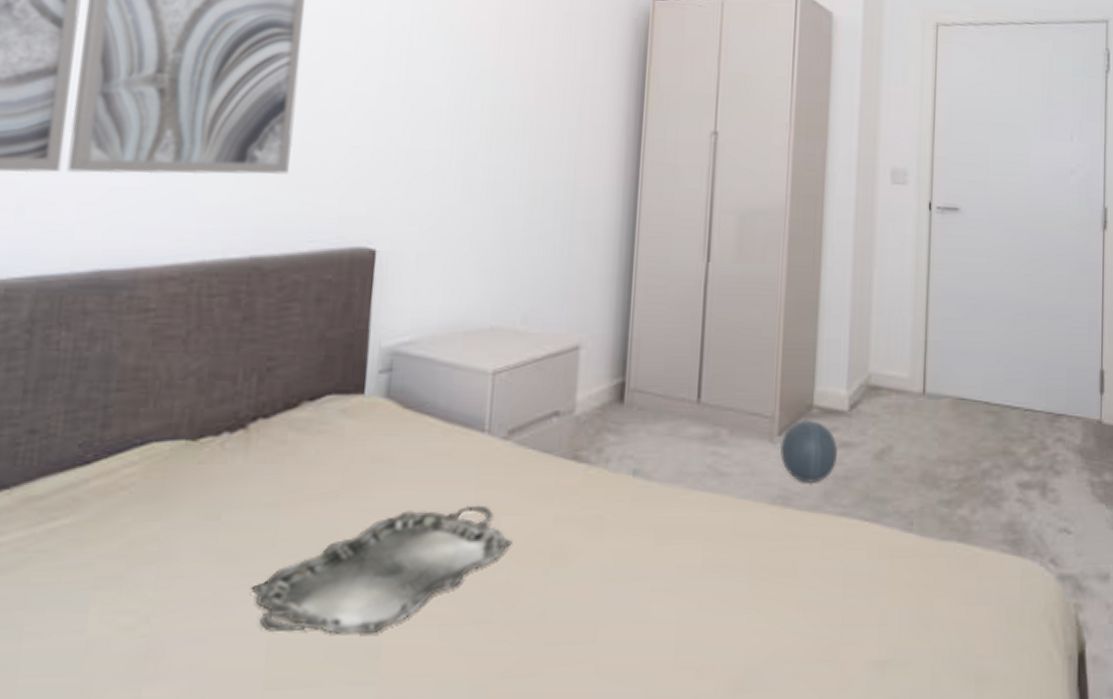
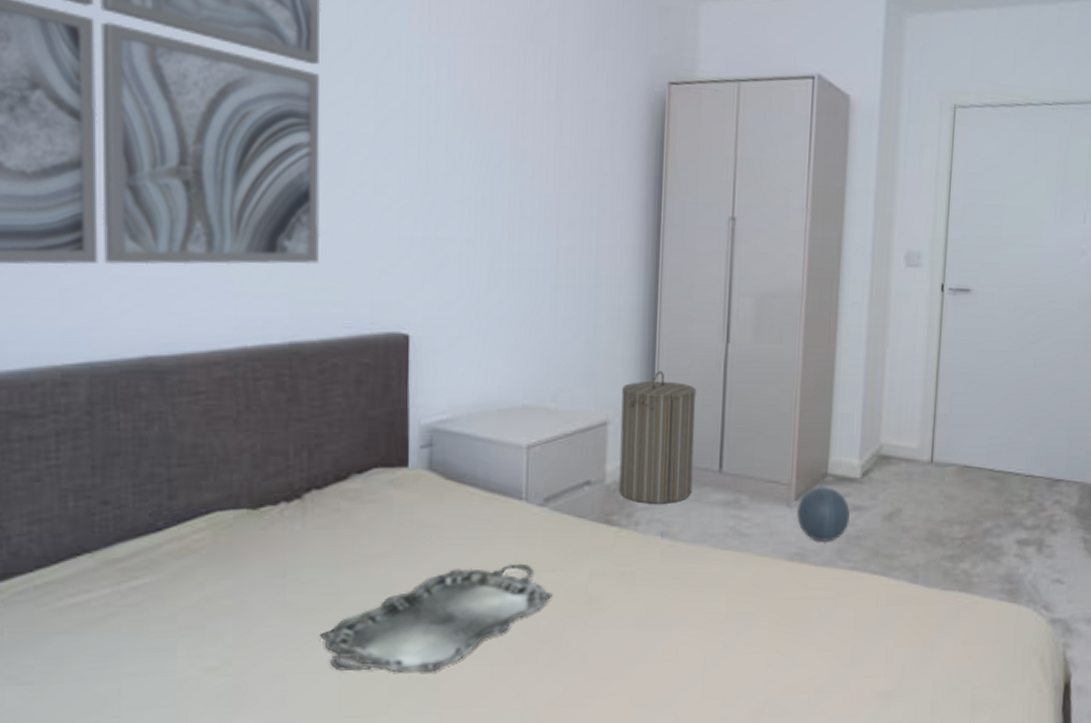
laundry hamper: none [589,291,675,438] -> present [619,371,697,504]

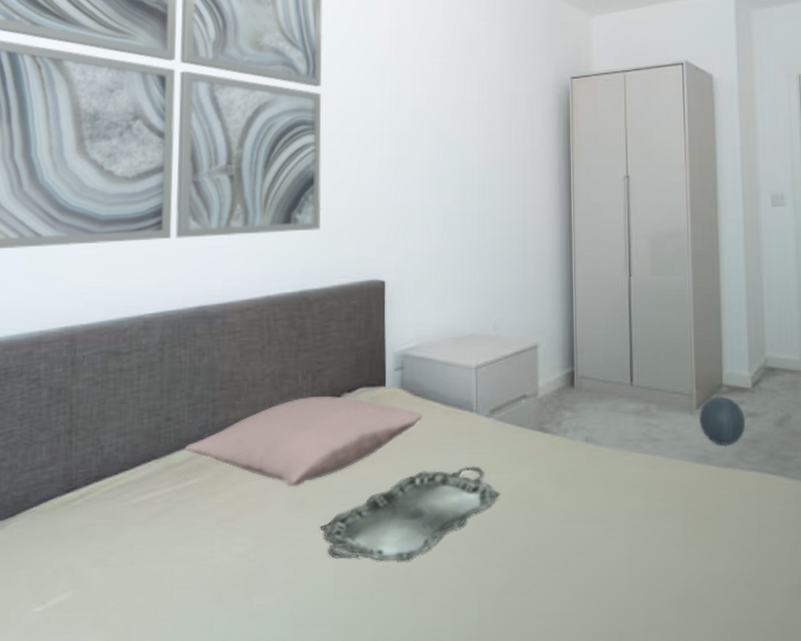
pillow: none [129,478,457,588] -> present [184,396,423,487]
laundry hamper: present [619,371,697,504] -> none [548,301,610,414]

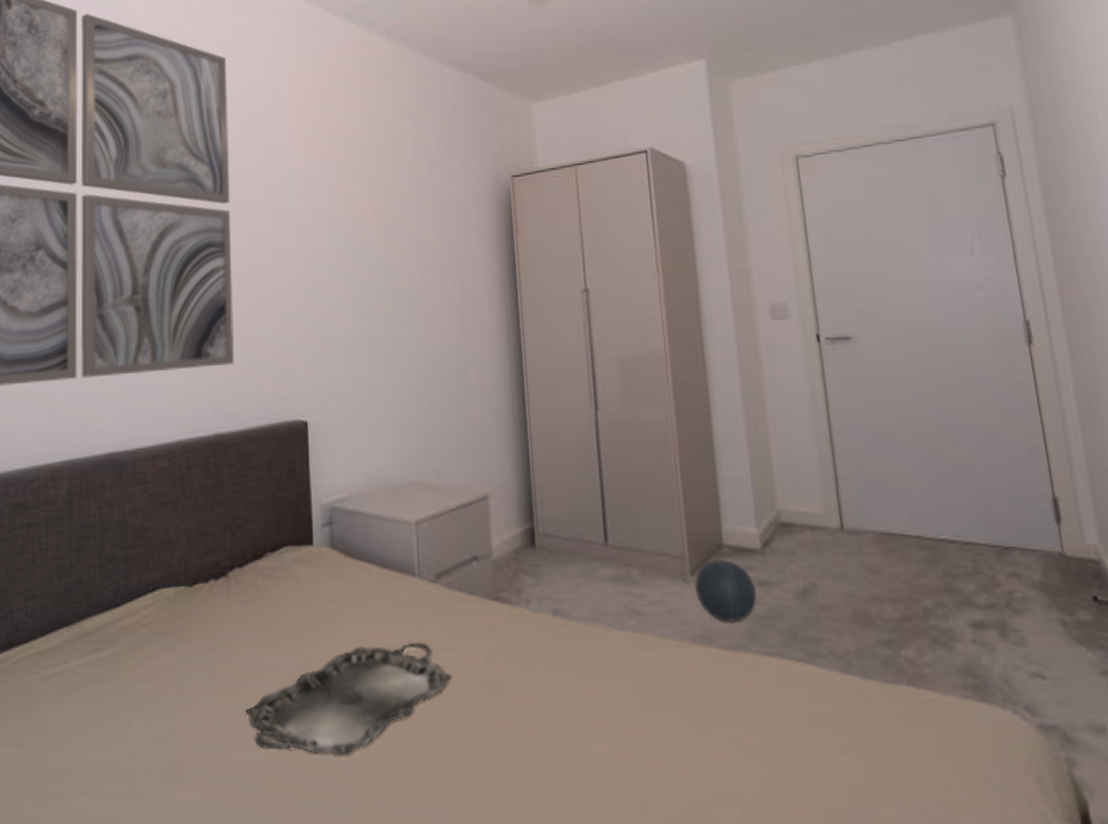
pillow: present [184,396,423,487] -> none [96,556,357,662]

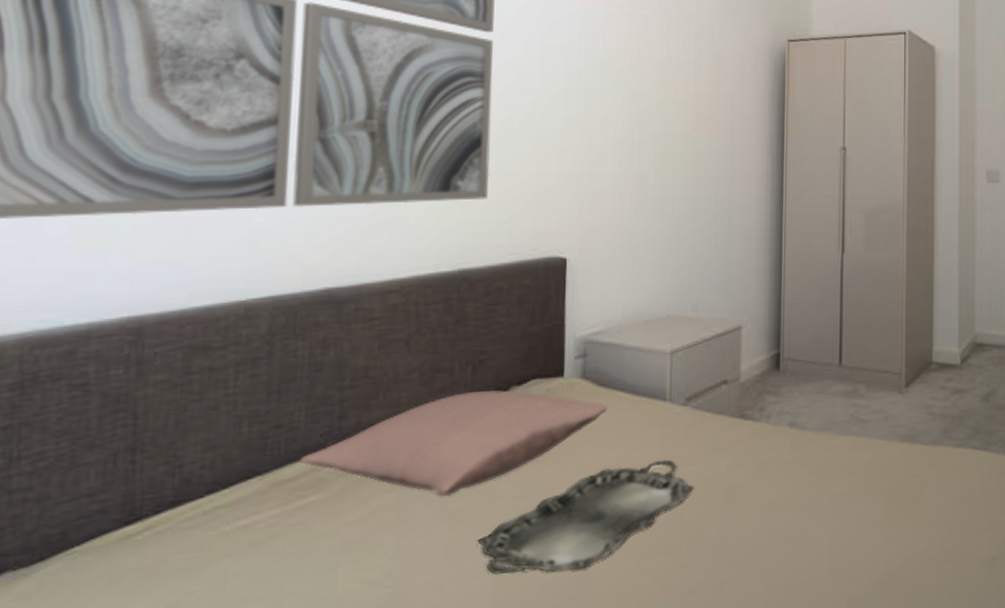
pillow: none [96,556,357,662] -> present [299,390,607,497]
ball: present [694,560,757,622] -> none [907,374,952,423]

